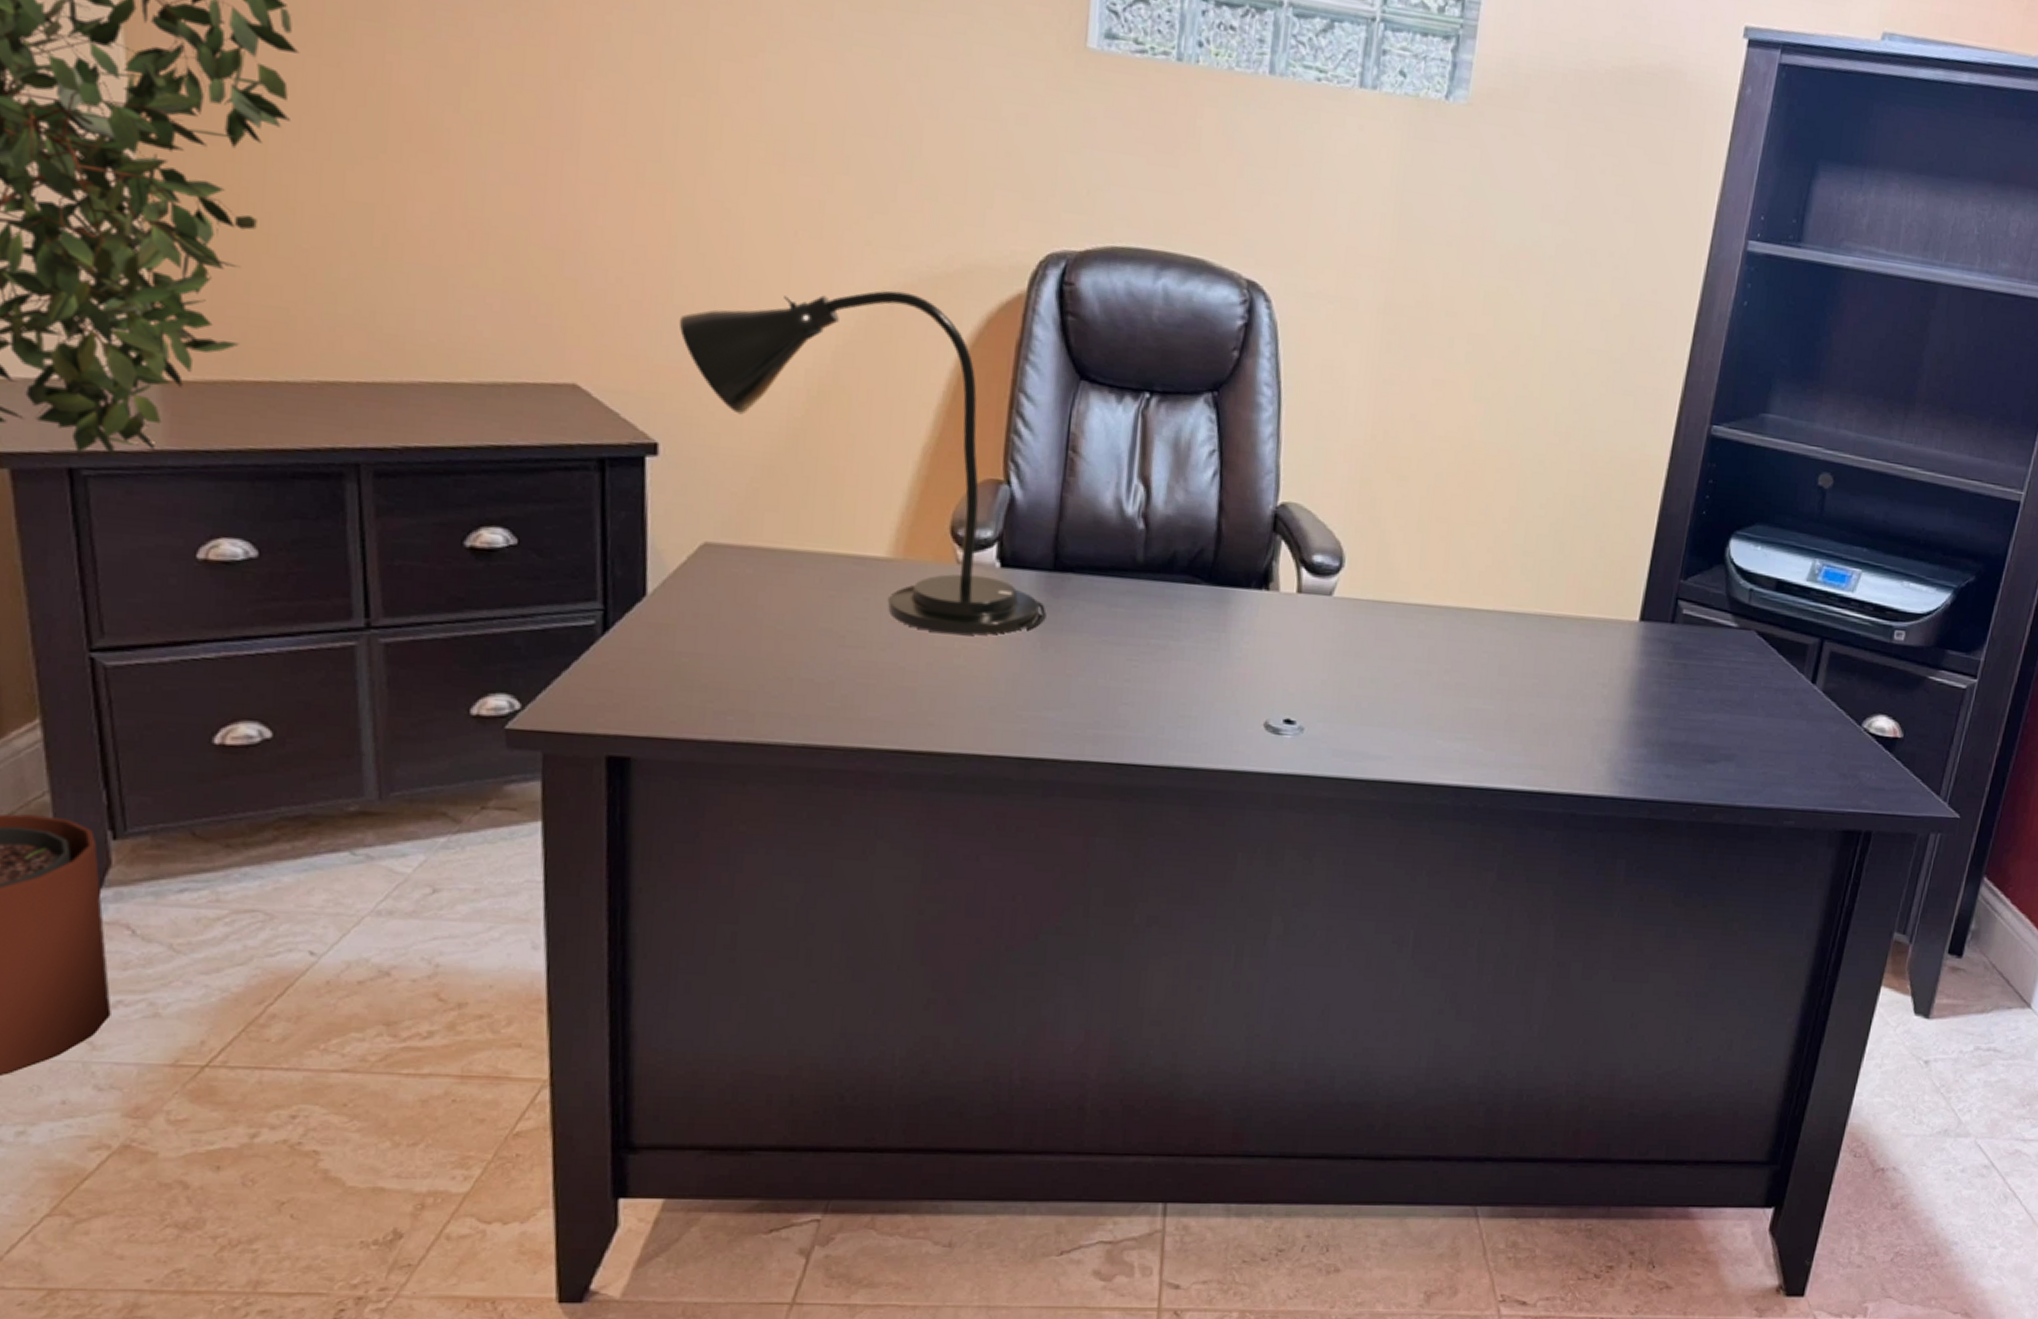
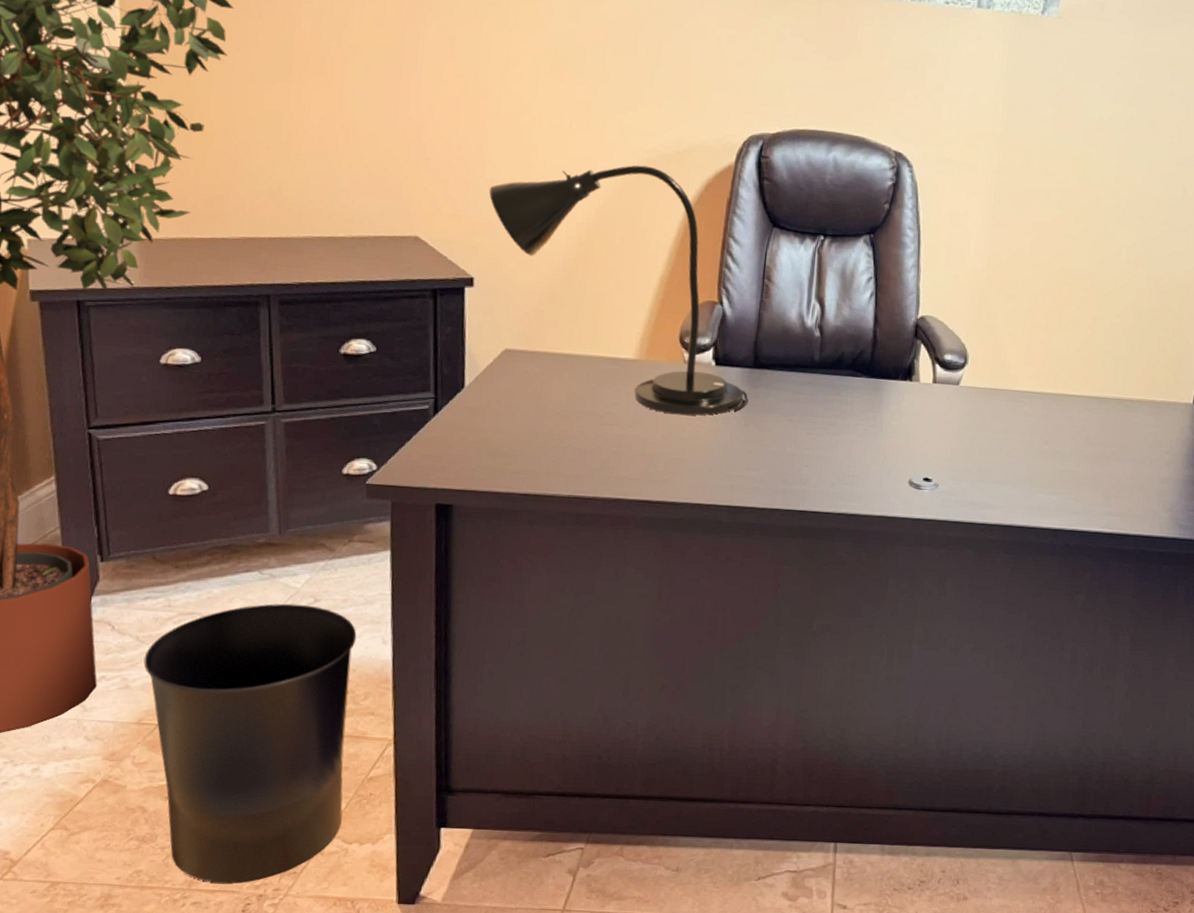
waste bin: none [180,895,495,1283] -> present [143,603,357,883]

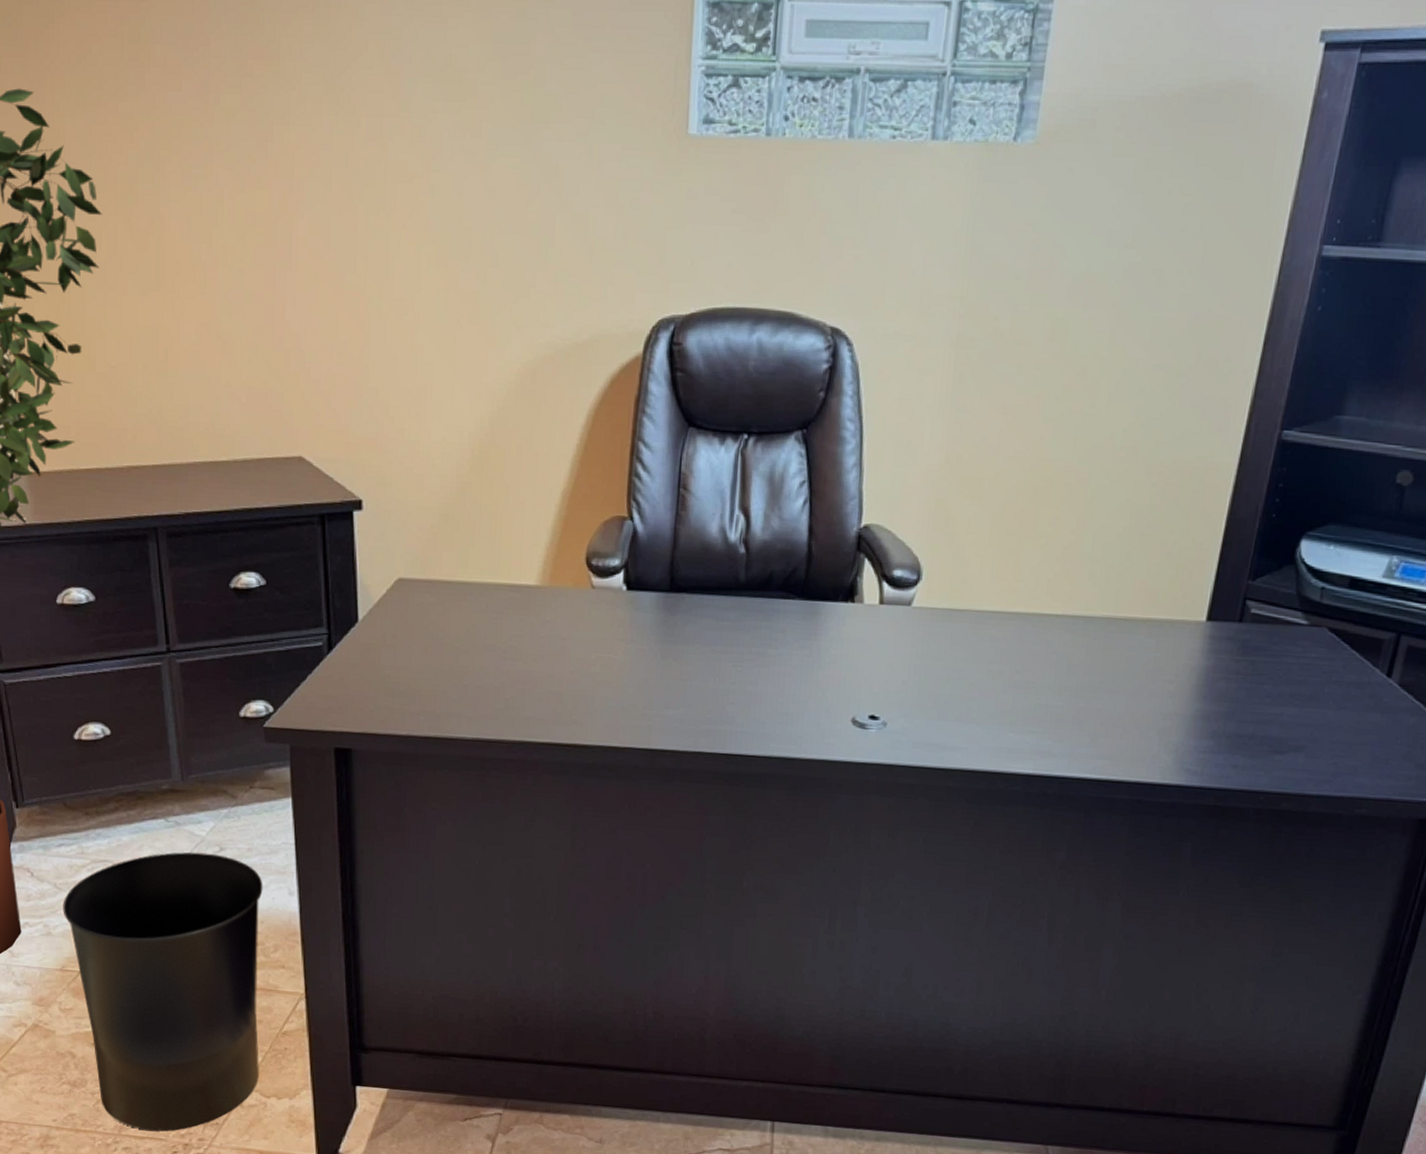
desk lamp: present [489,165,749,416] -> none [373,362,665,648]

